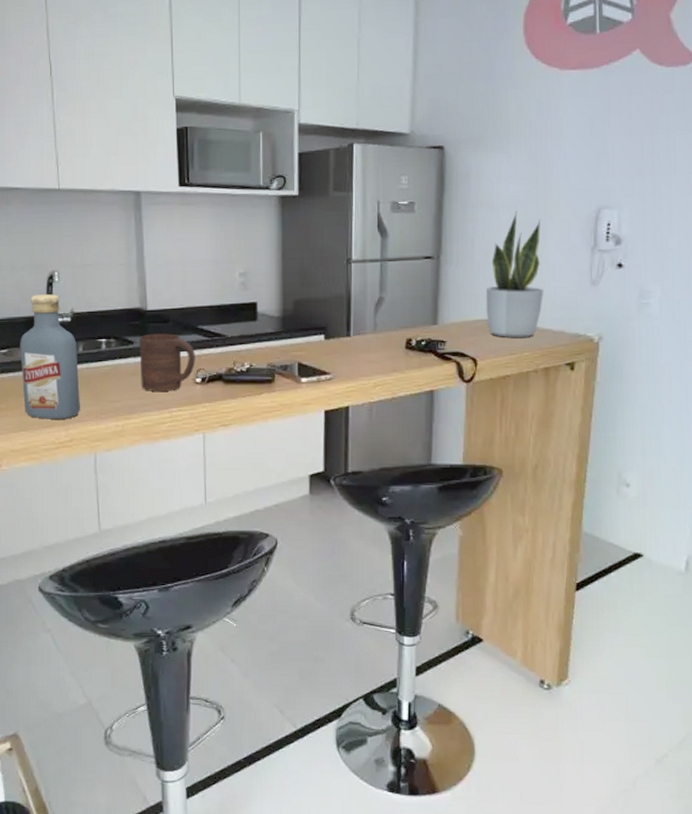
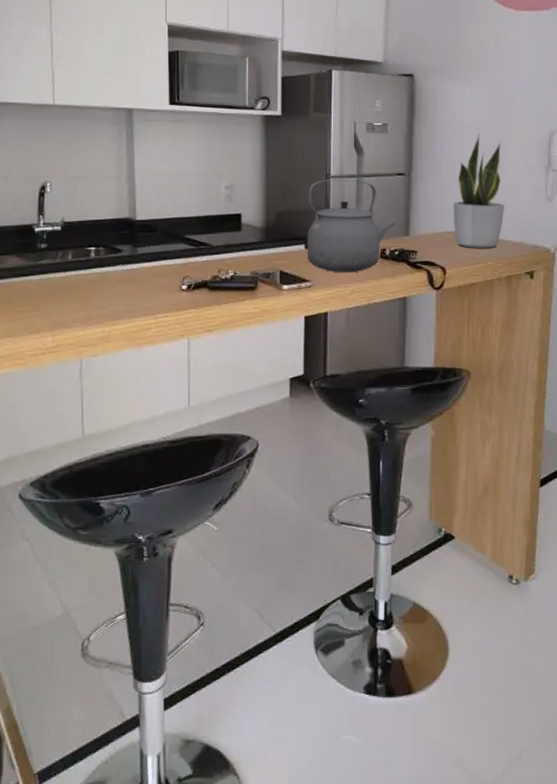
vodka: present [20,294,81,419] -> none [9,204,68,325]
cup: present [139,333,195,391] -> none [127,242,182,298]
tea kettle: none [326,264,422,365] -> present [306,180,395,273]

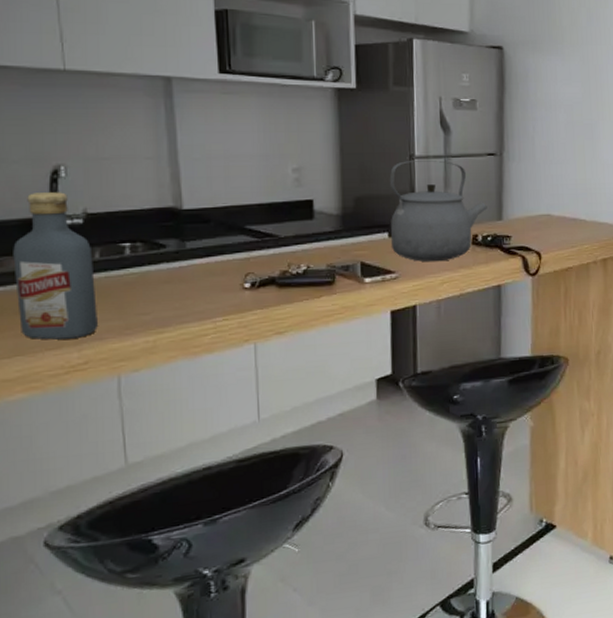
vodka: none [9,204,68,325] -> present [13,192,99,340]
potted plant: present [453,133,504,249] -> none [547,111,599,232]

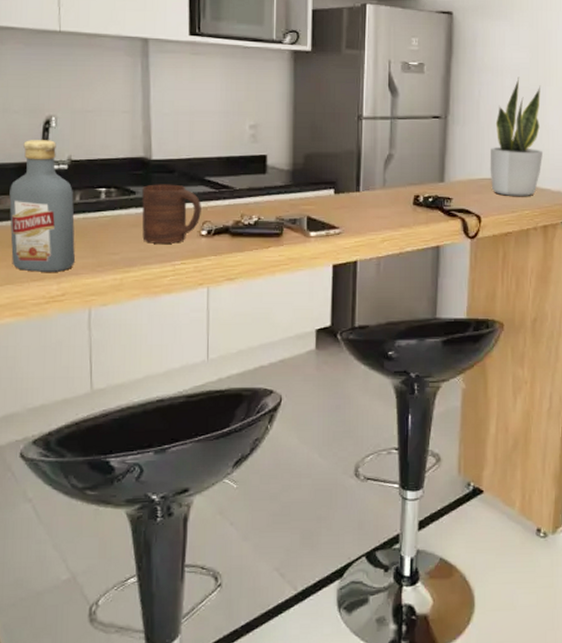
cup: none [174,235,243,300] -> present [142,184,201,244]
tea kettle: present [389,160,487,262] -> none [336,121,430,220]
potted plant: none [547,111,599,232] -> present [490,77,542,197]

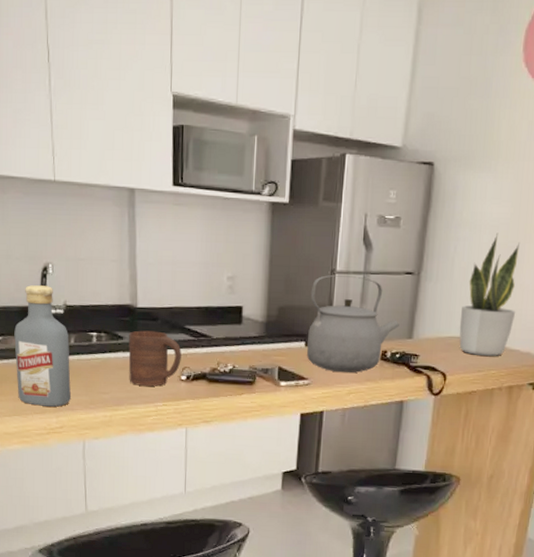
tea kettle: none [336,121,430,220] -> present [306,275,399,373]

